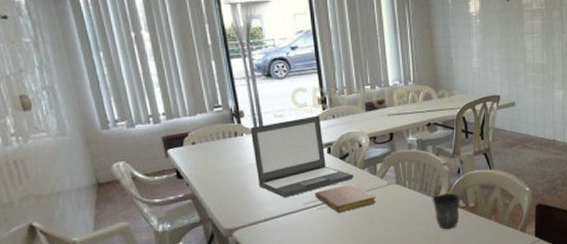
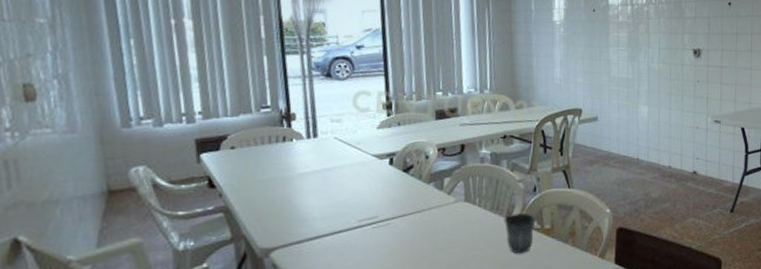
laptop: present [250,115,353,198] -> none [301,122,417,214]
notebook: present [315,184,377,213] -> none [371,200,442,233]

